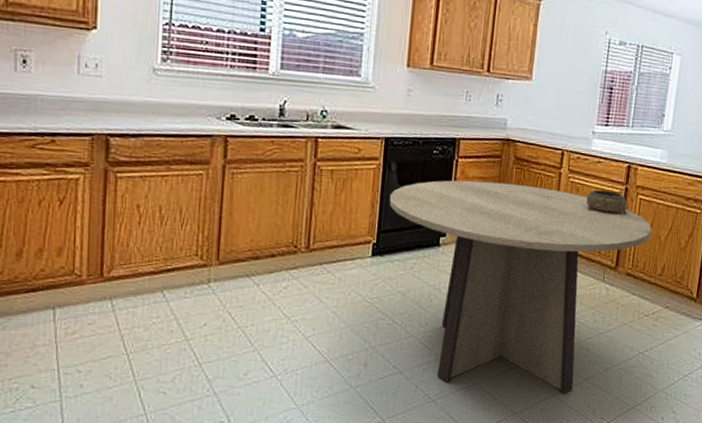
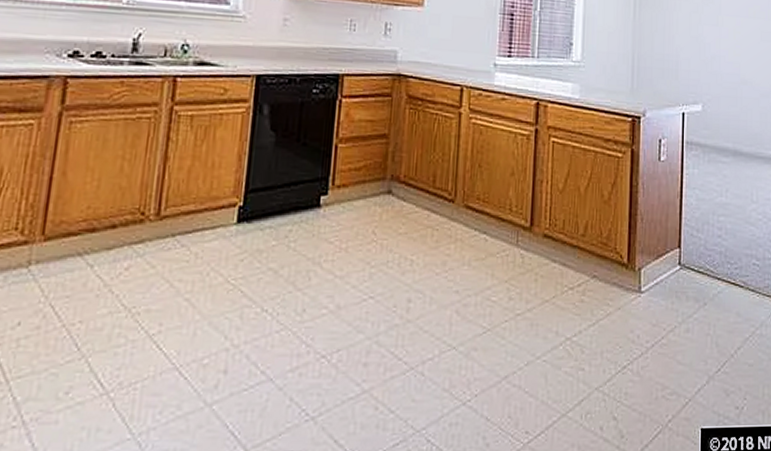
dining table: present [389,180,652,395] -> none [259,124,569,402]
decorative bowl: present [586,190,627,215] -> none [491,132,539,162]

